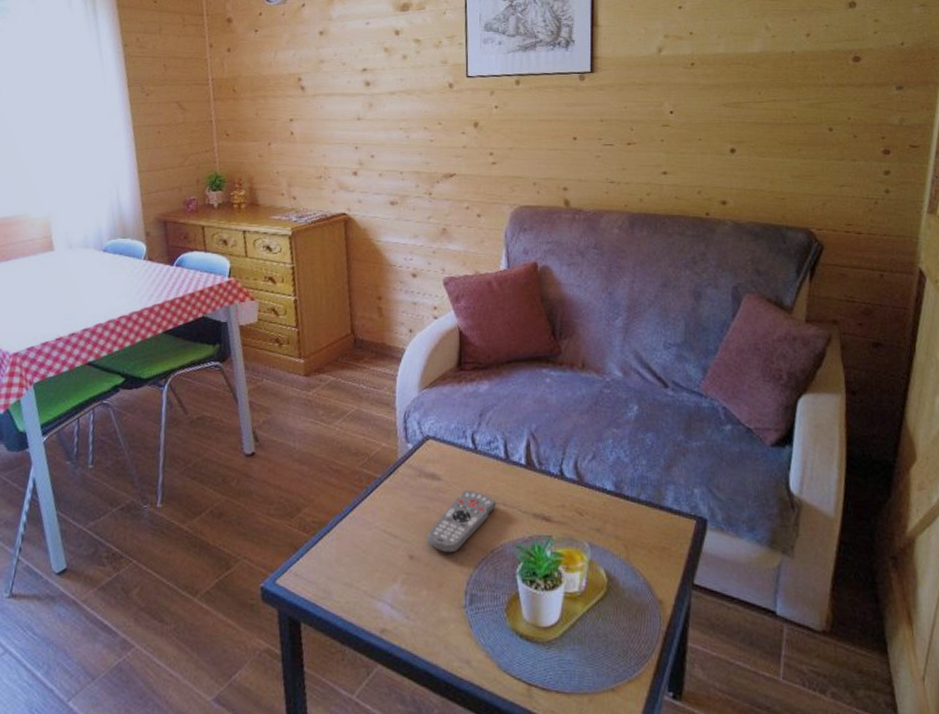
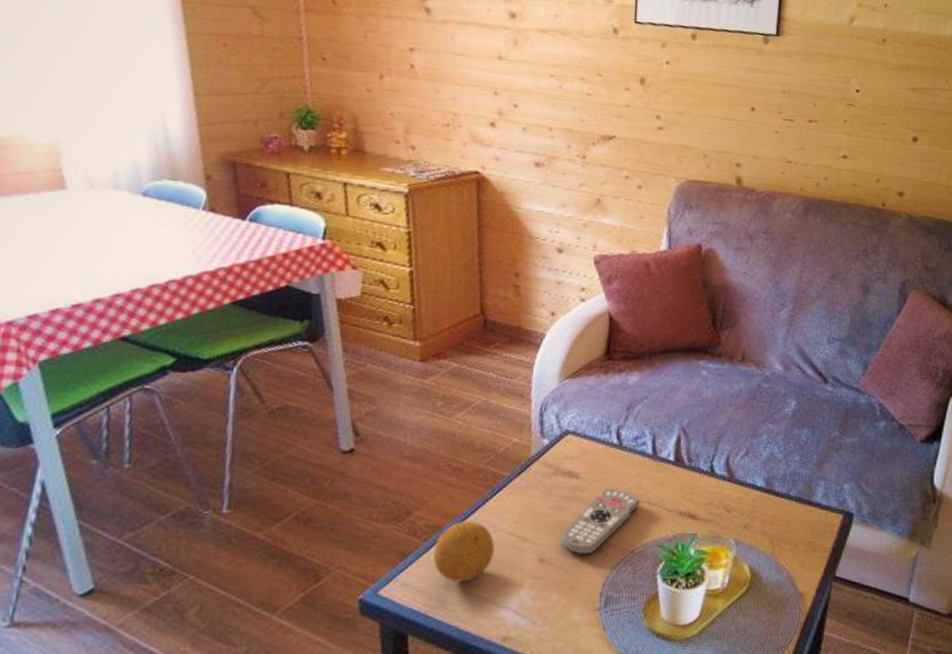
fruit: none [319,518,371,575] -> present [432,521,495,583]

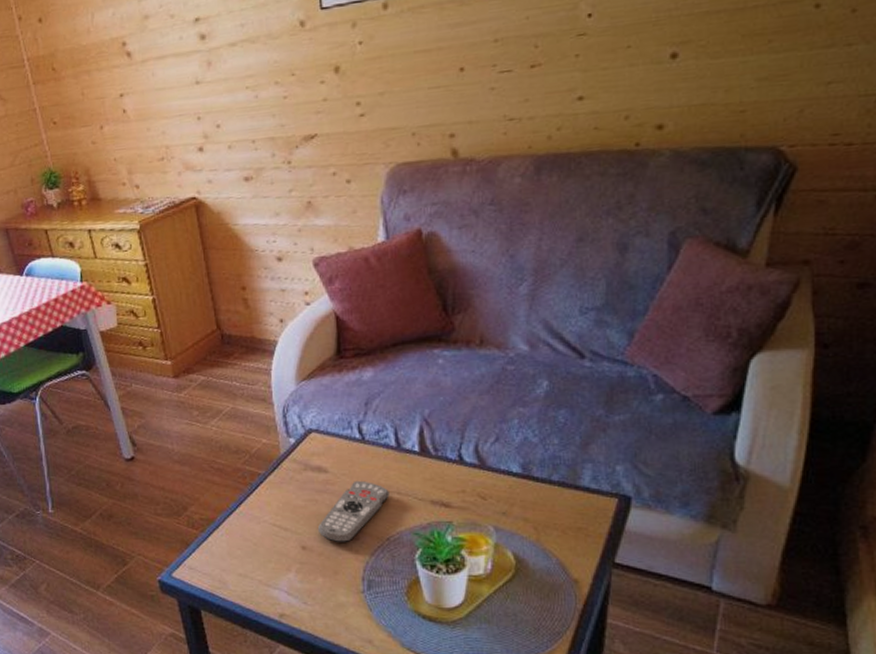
fruit: present [432,521,495,583] -> none [210,514,262,567]

